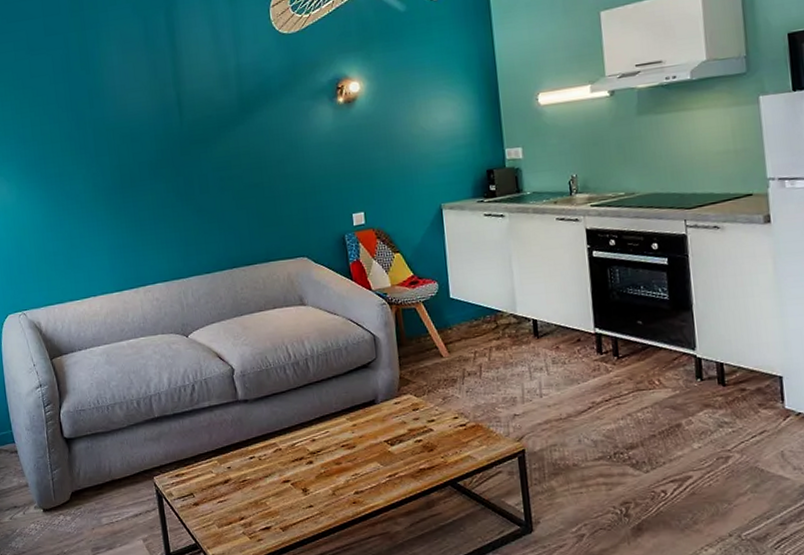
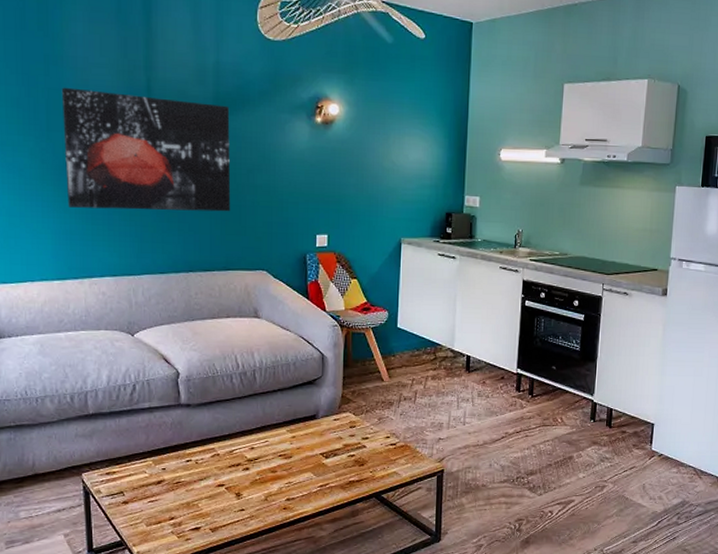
wall art: none [104,103,266,223] -> present [61,87,231,212]

